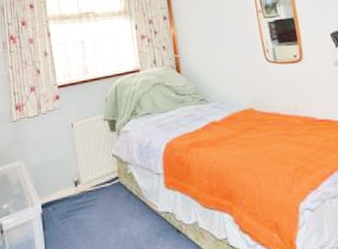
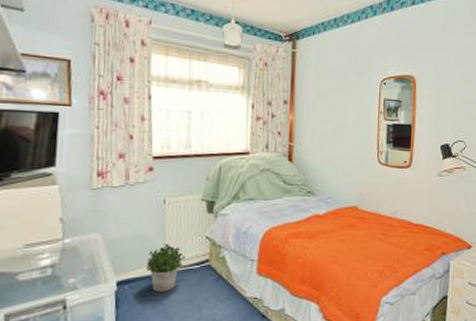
potted plant: none [64,165,98,212] -> present [146,244,186,292]

